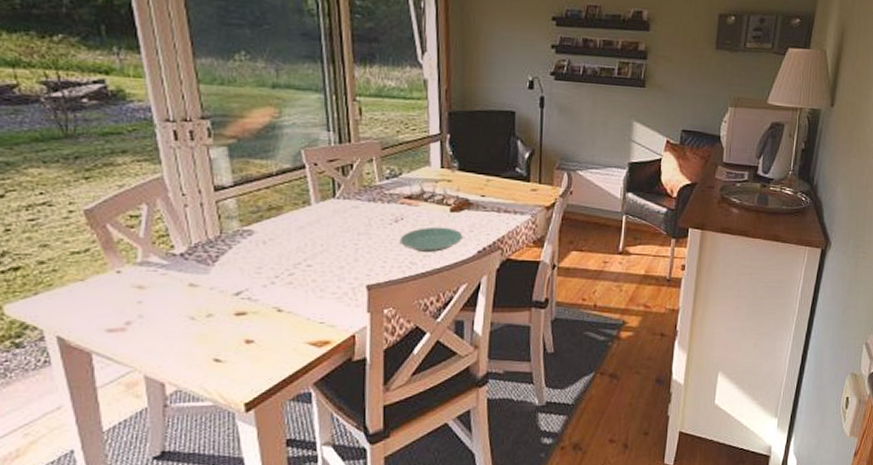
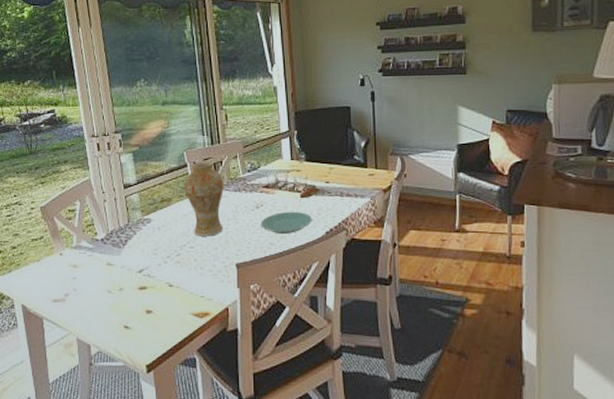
vase: none [301,163,354,253] -> present [184,161,223,236]

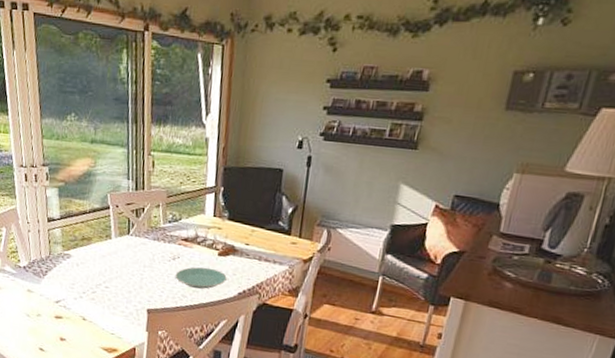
vase: present [184,161,223,236] -> none [105,205,144,280]

